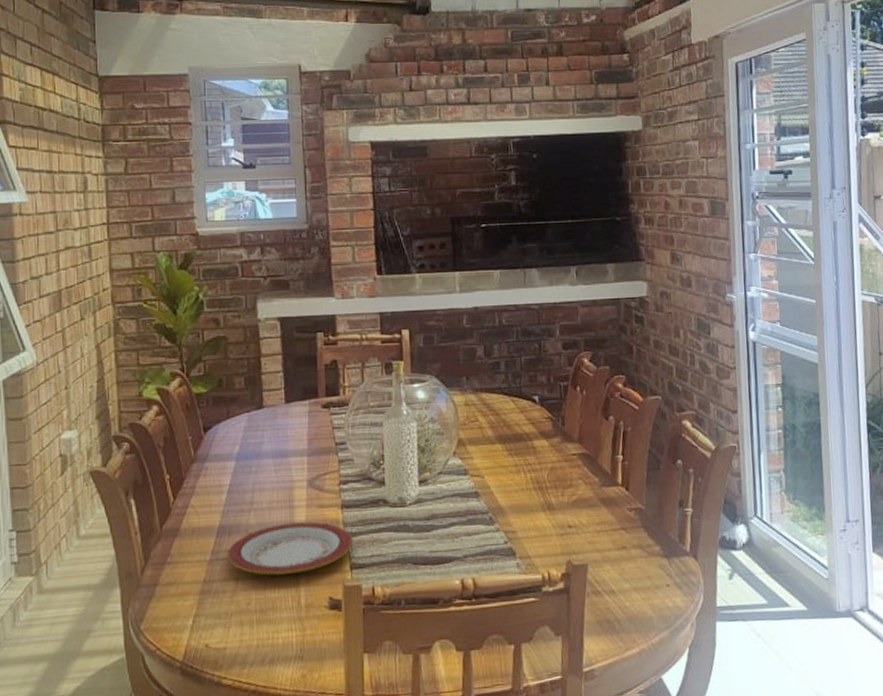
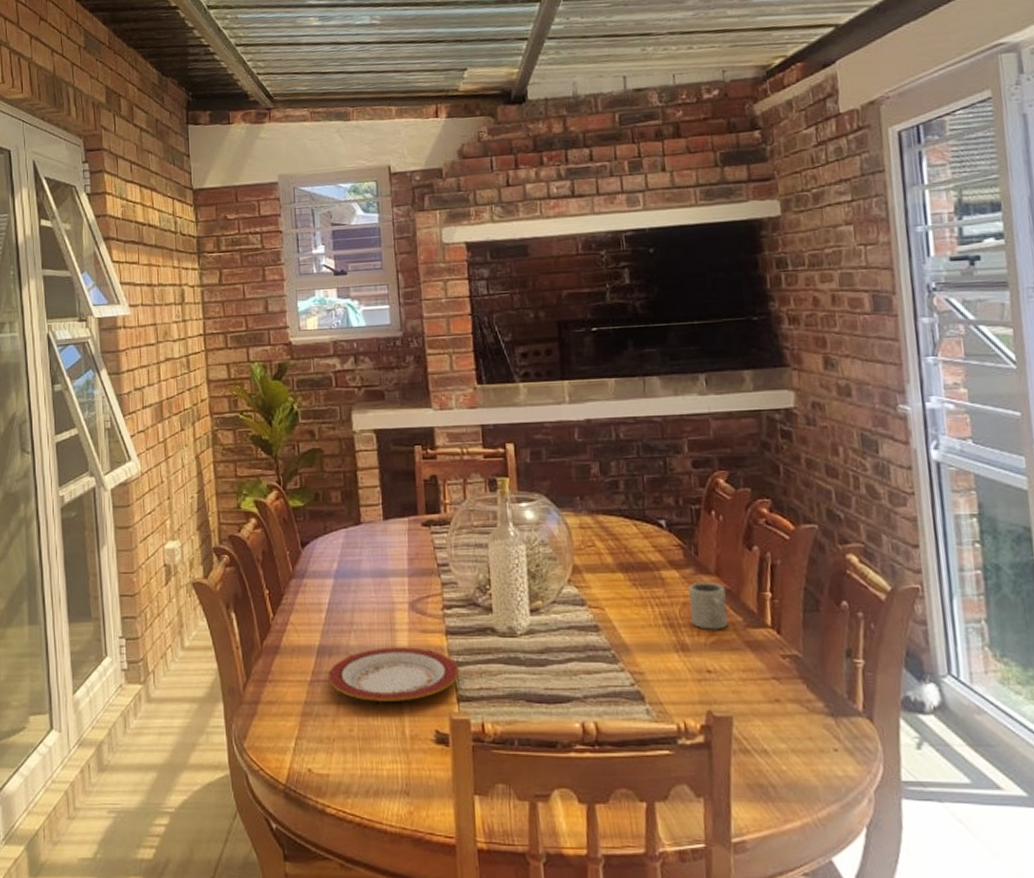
cup: none [556,449,588,491] -> present [689,581,730,630]

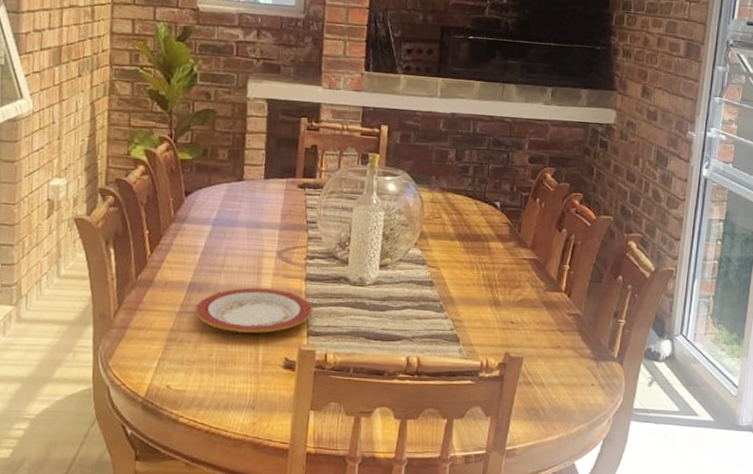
cup: present [689,581,730,630] -> none [505,252,536,291]

